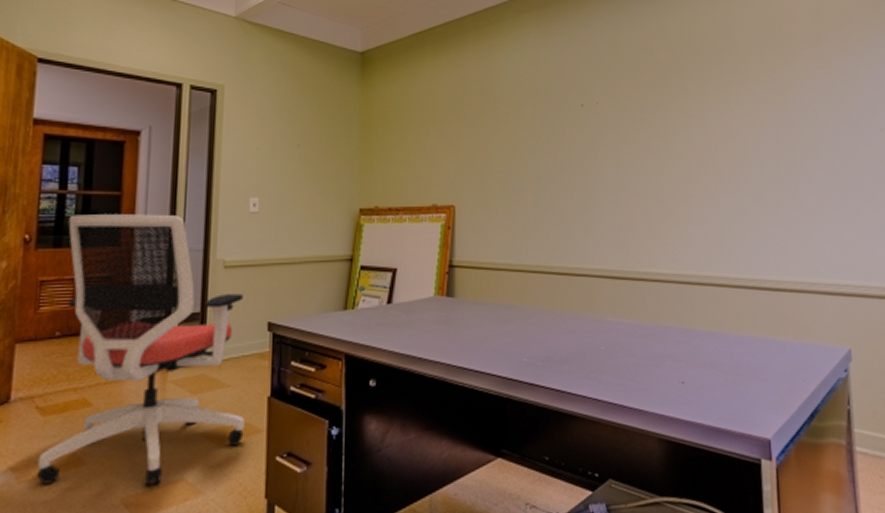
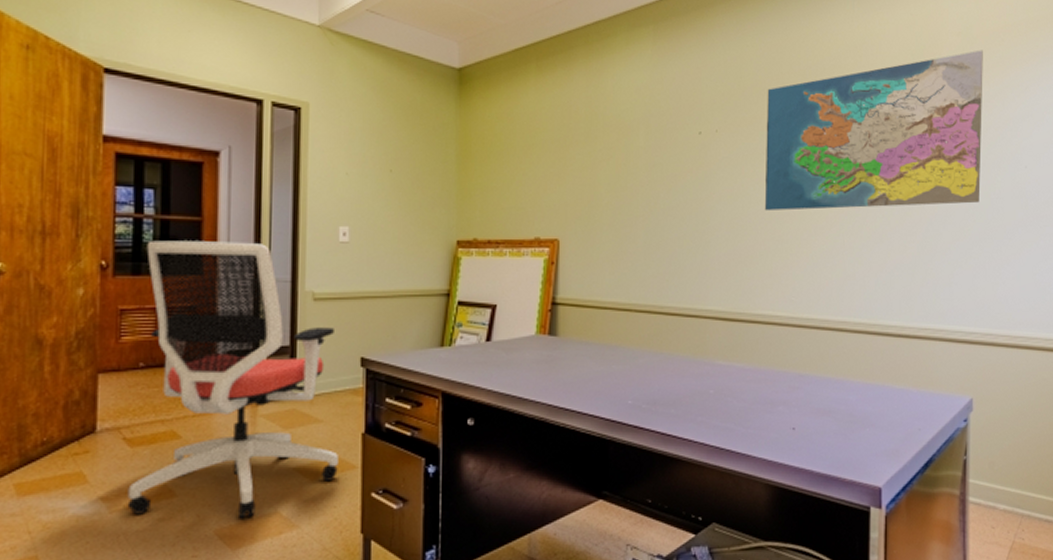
map: none [641,27,842,176] -> present [764,50,983,211]

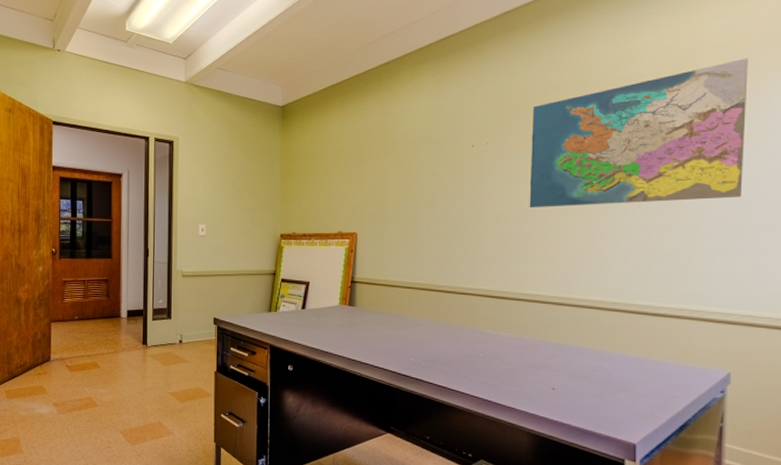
office chair: present [127,240,338,519] -> none [69,235,199,425]

